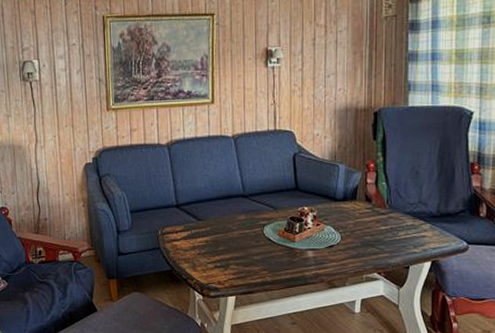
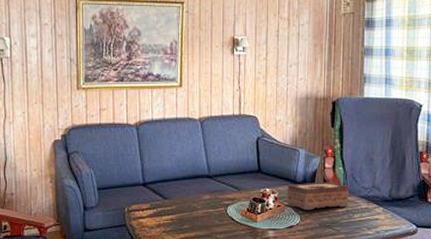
tissue box: none [326,198,393,228] -> present [286,182,349,210]

